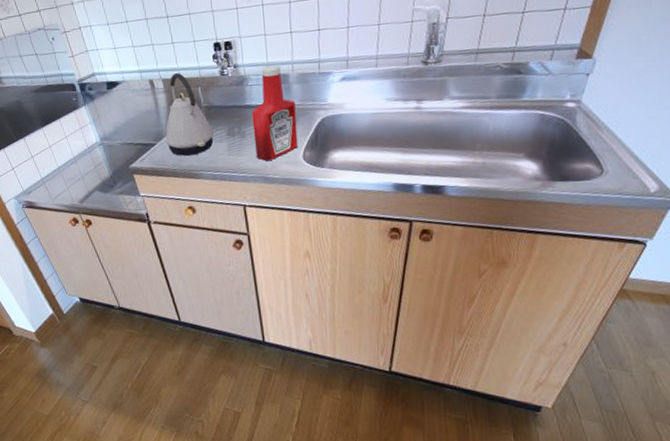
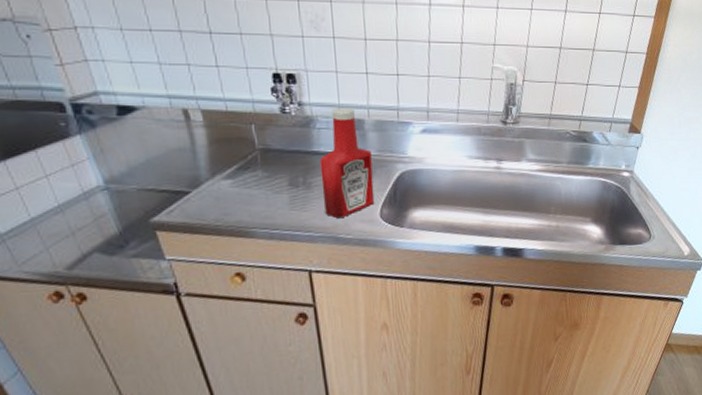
kettle: present [165,72,214,157] -> none [204,103,272,210]

